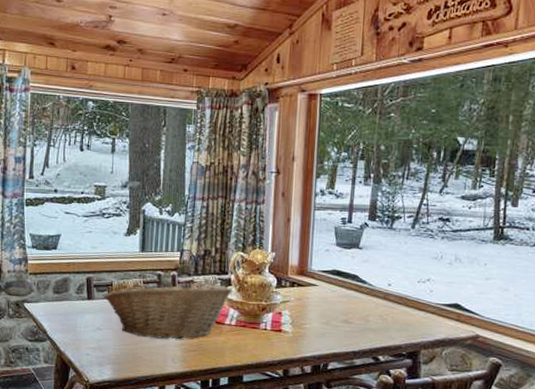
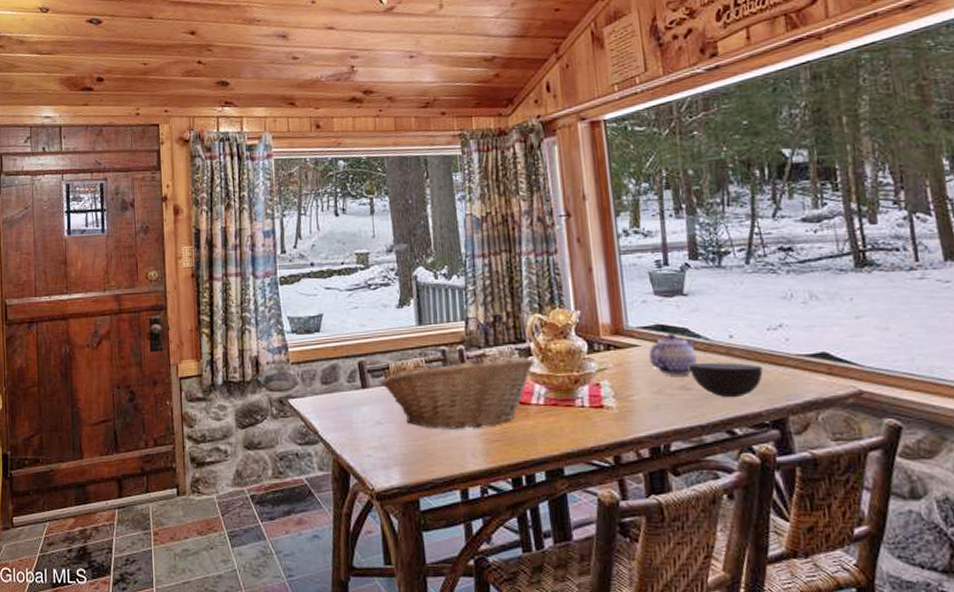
teapot: none [323,277,361,312] -> present [648,332,697,376]
bowl: none [353,303,409,333] -> present [689,362,763,398]

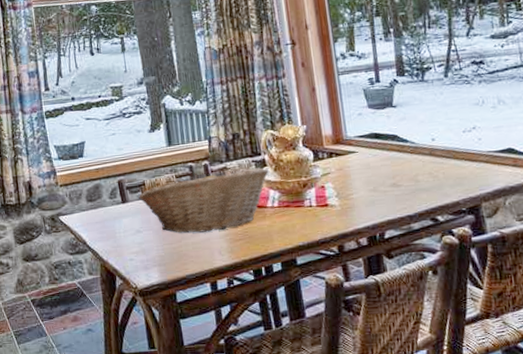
teapot: present [648,332,697,376] -> none [364,139,405,176]
bowl: present [689,362,763,398] -> none [399,161,460,191]

